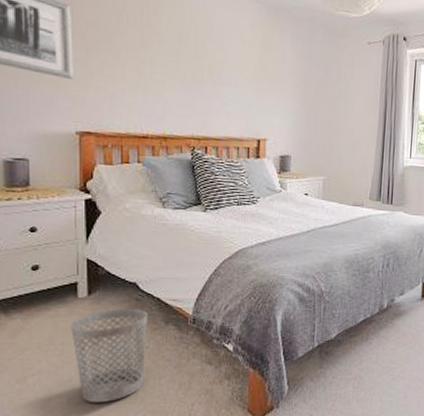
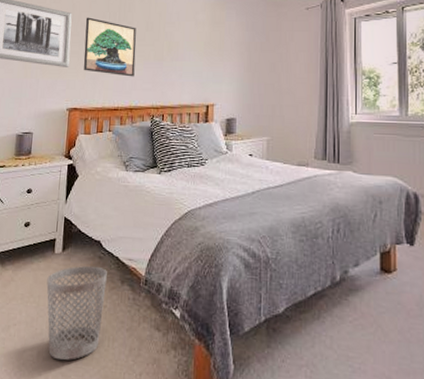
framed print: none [92,15,167,100] -> present [83,17,137,77]

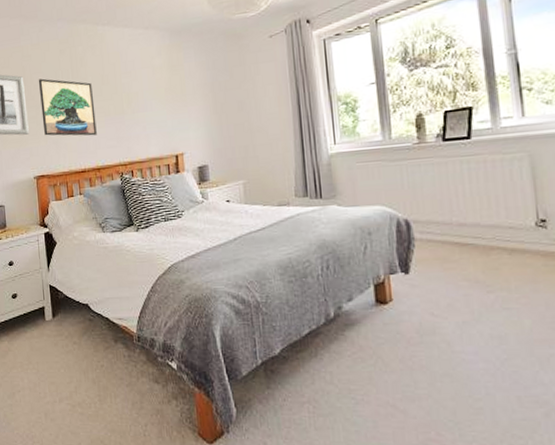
wastebasket: present [46,265,107,361] -> none [42,328,102,420]

